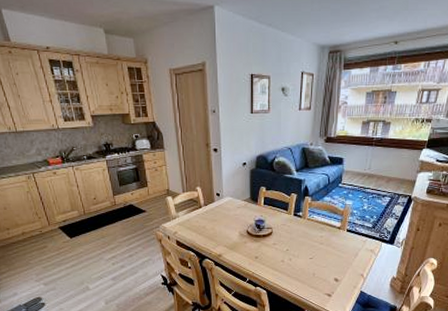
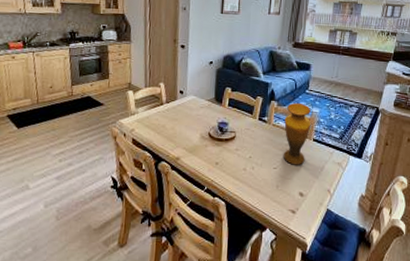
vase: none [318,196,345,255] -> present [283,102,311,165]

